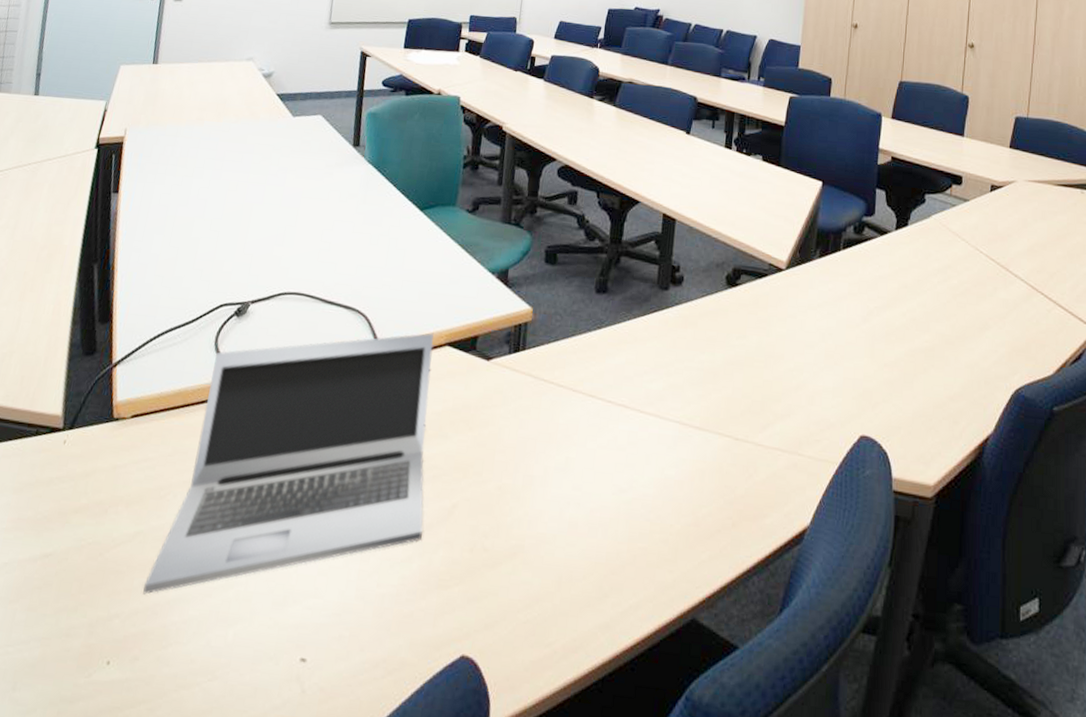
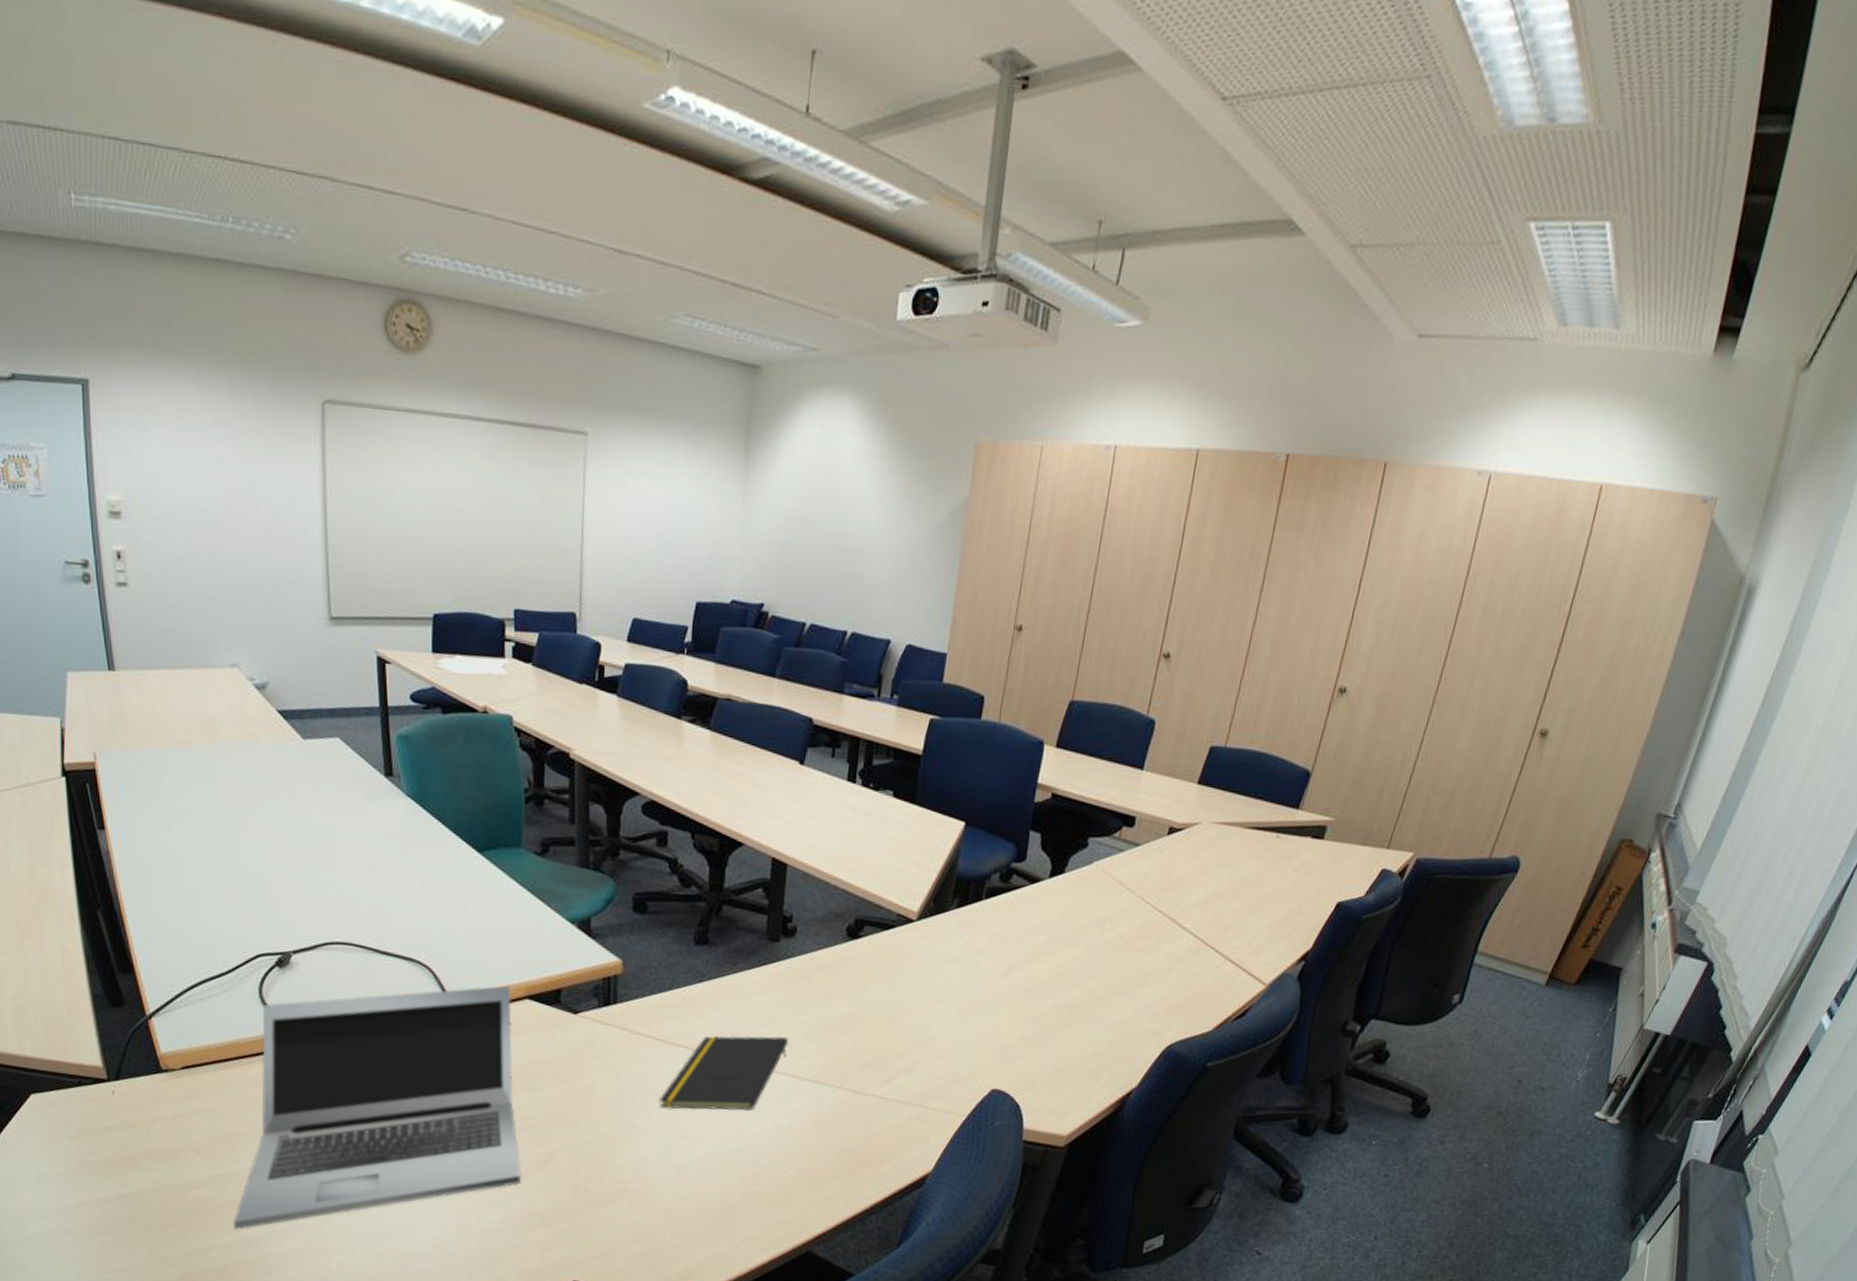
notepad: none [557,381,676,460] -> present [659,1035,789,1111]

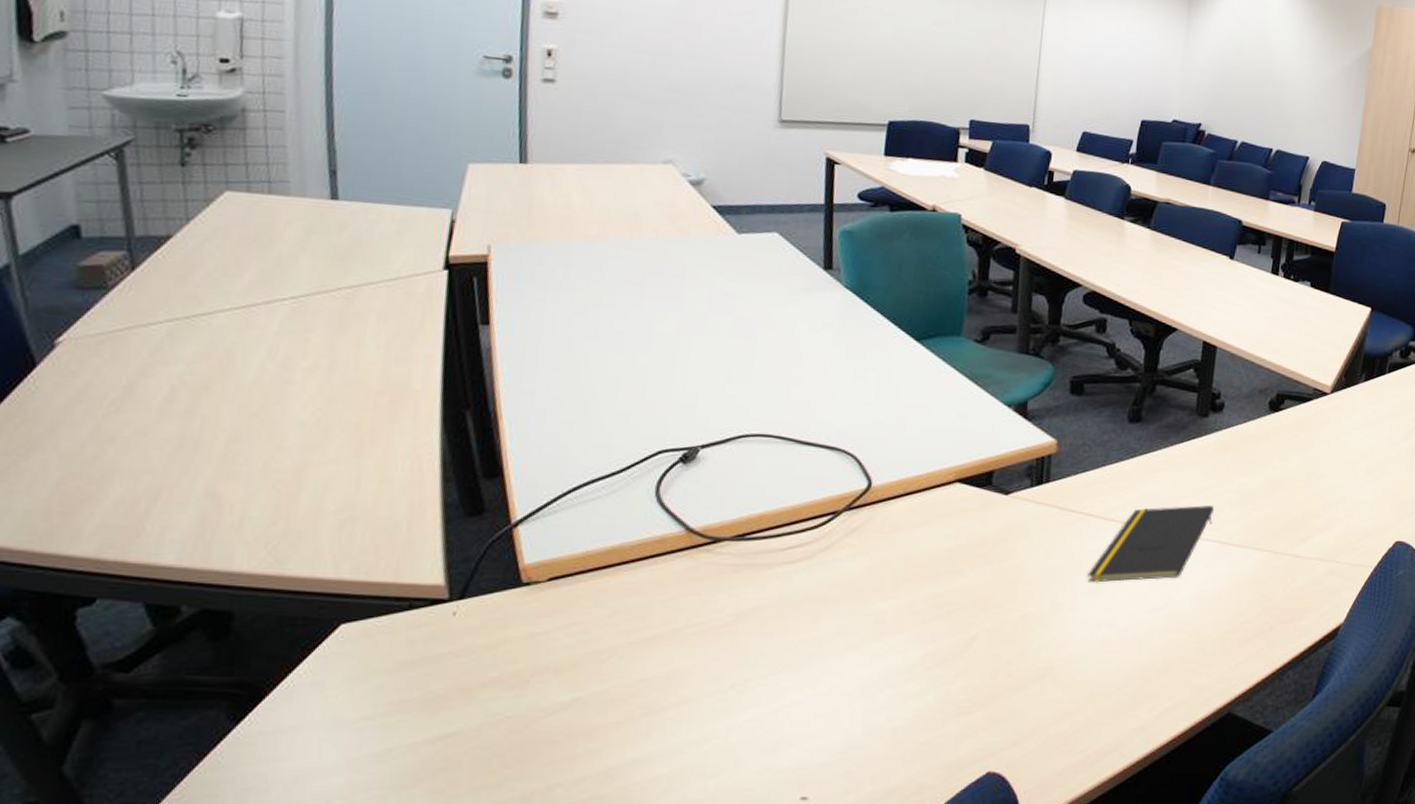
laptop: present [234,985,521,1230] -> none [591,470,941,760]

